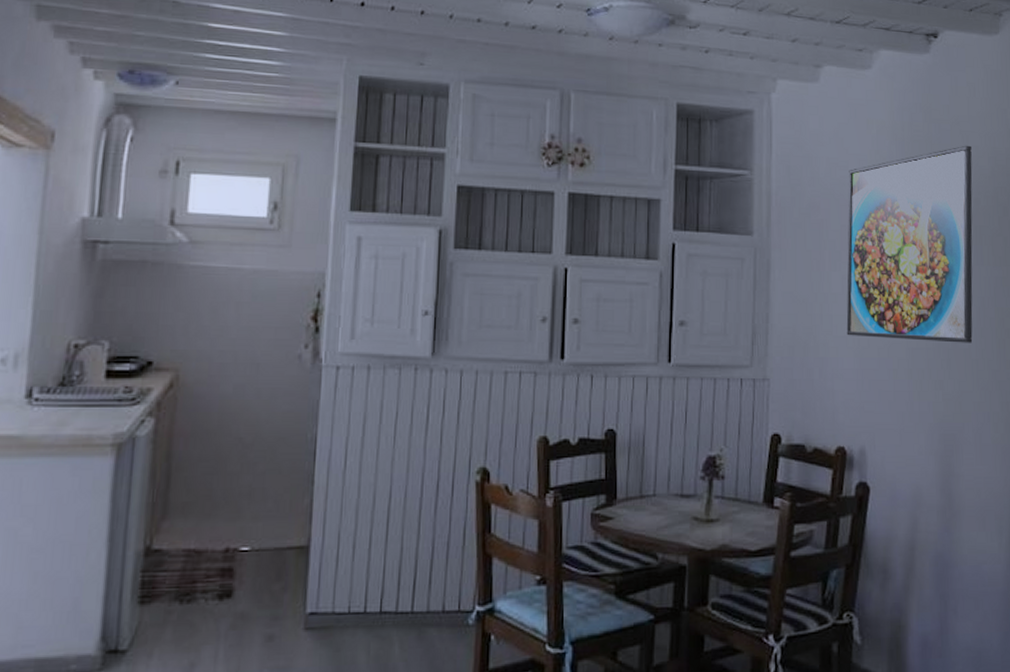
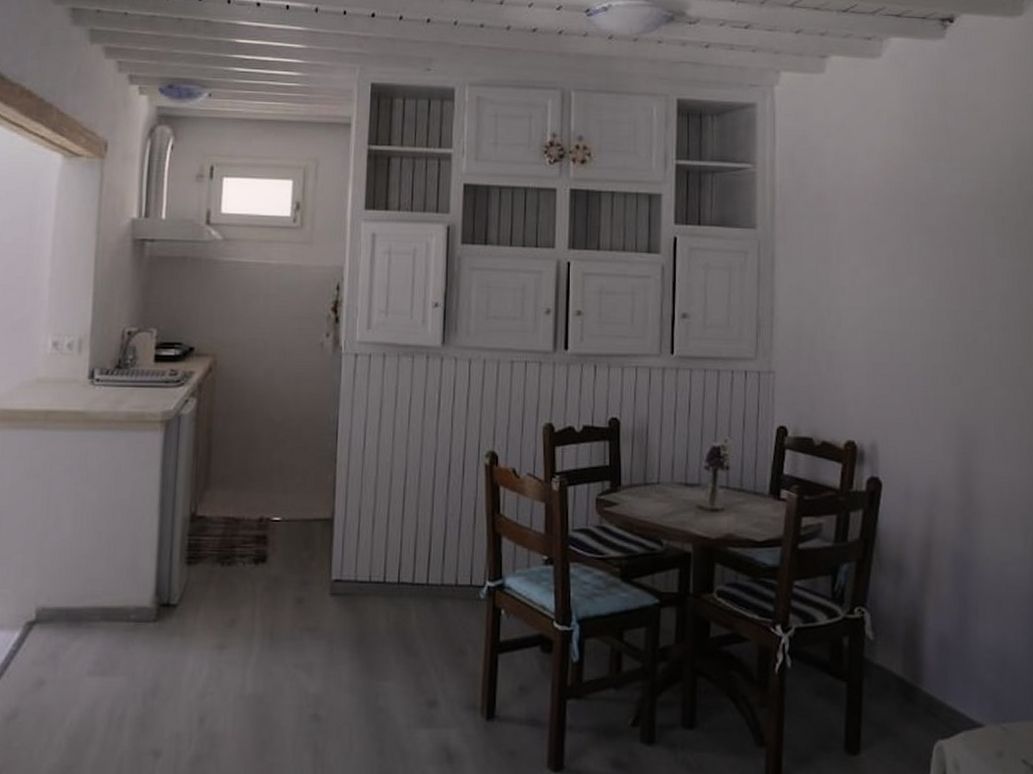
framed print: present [846,145,973,343] -> none [856,133,994,338]

